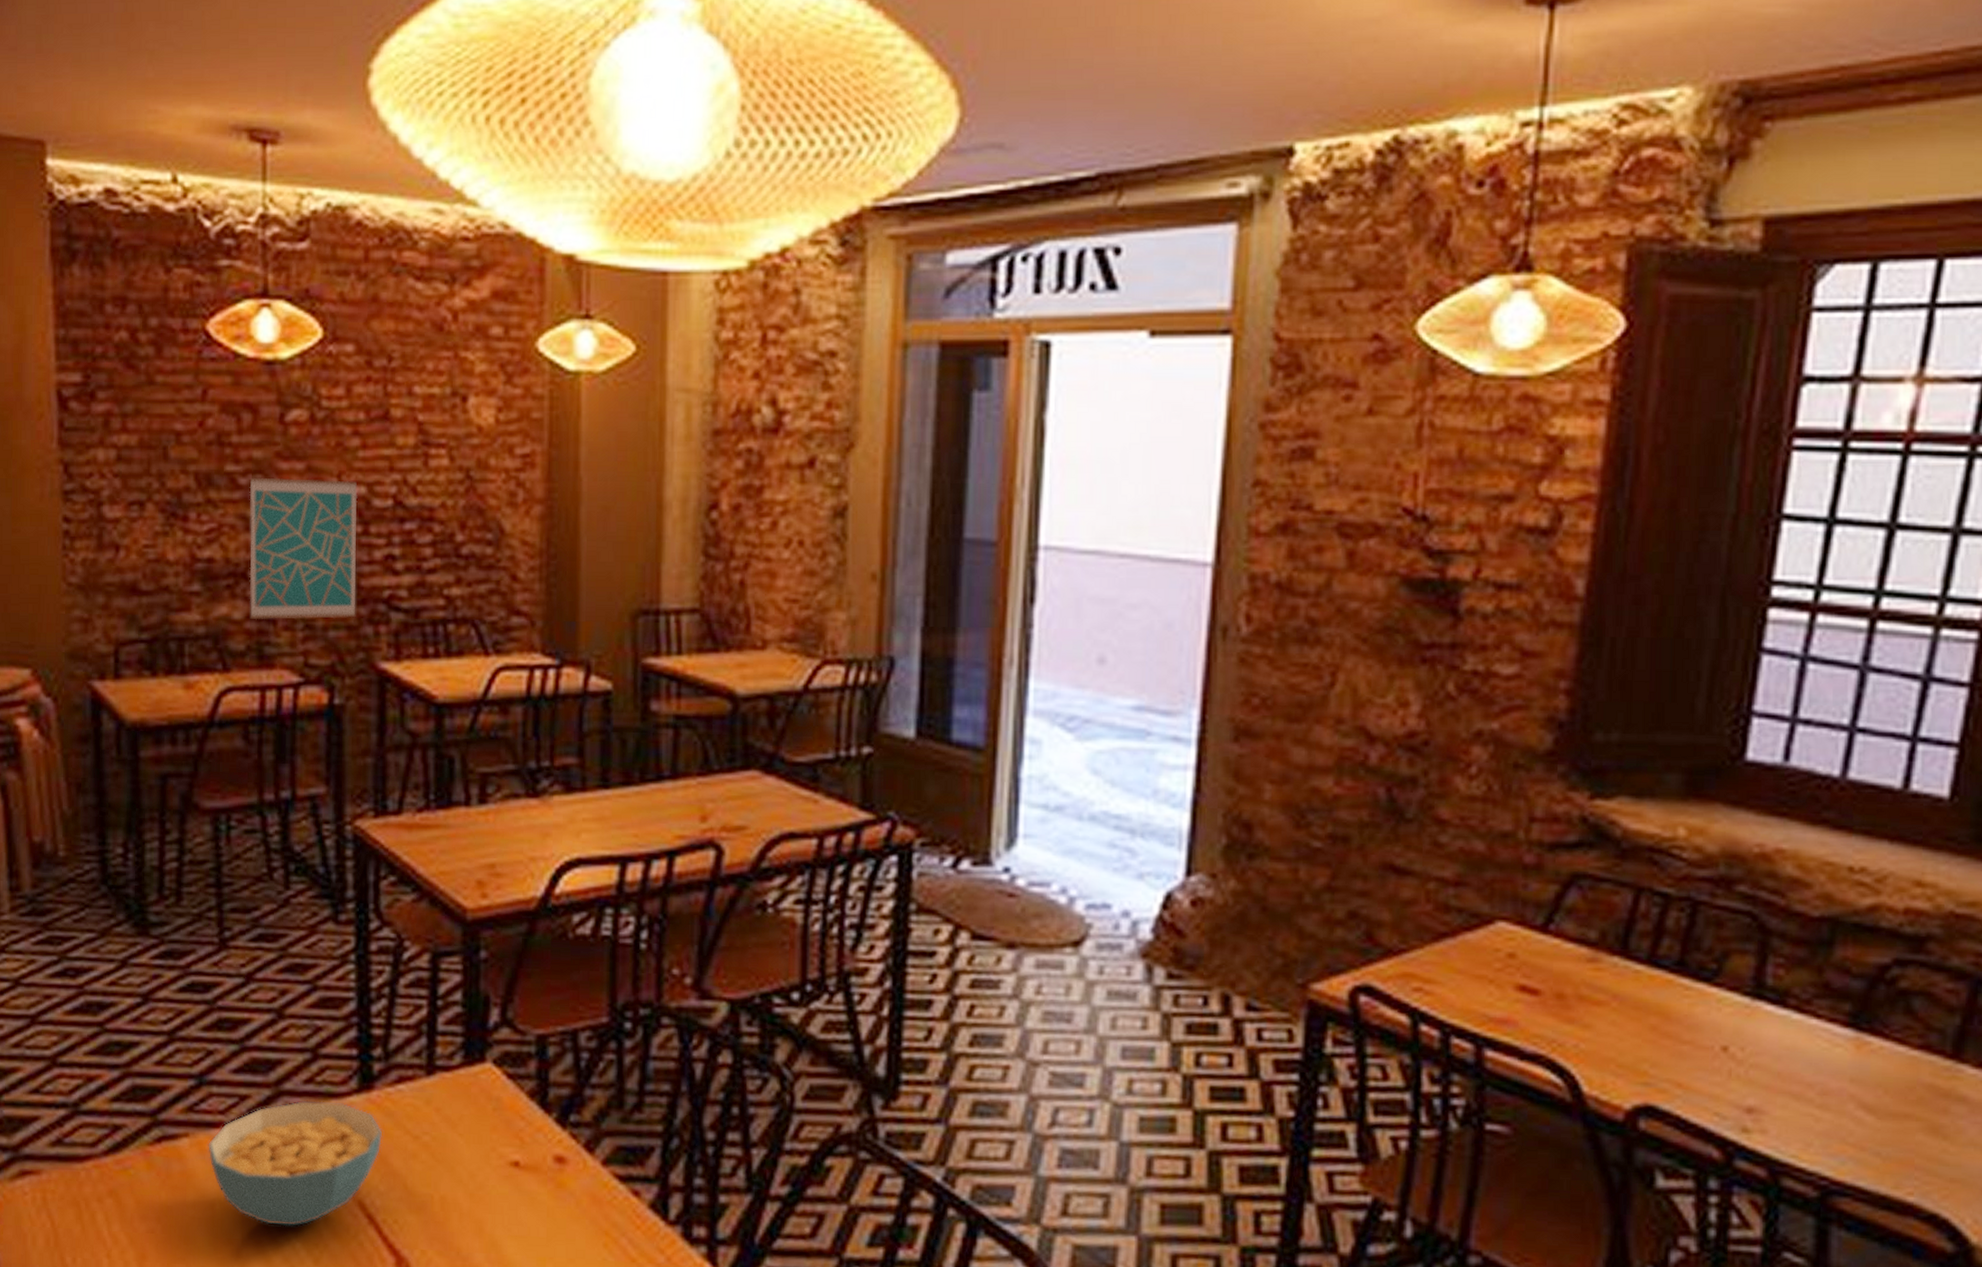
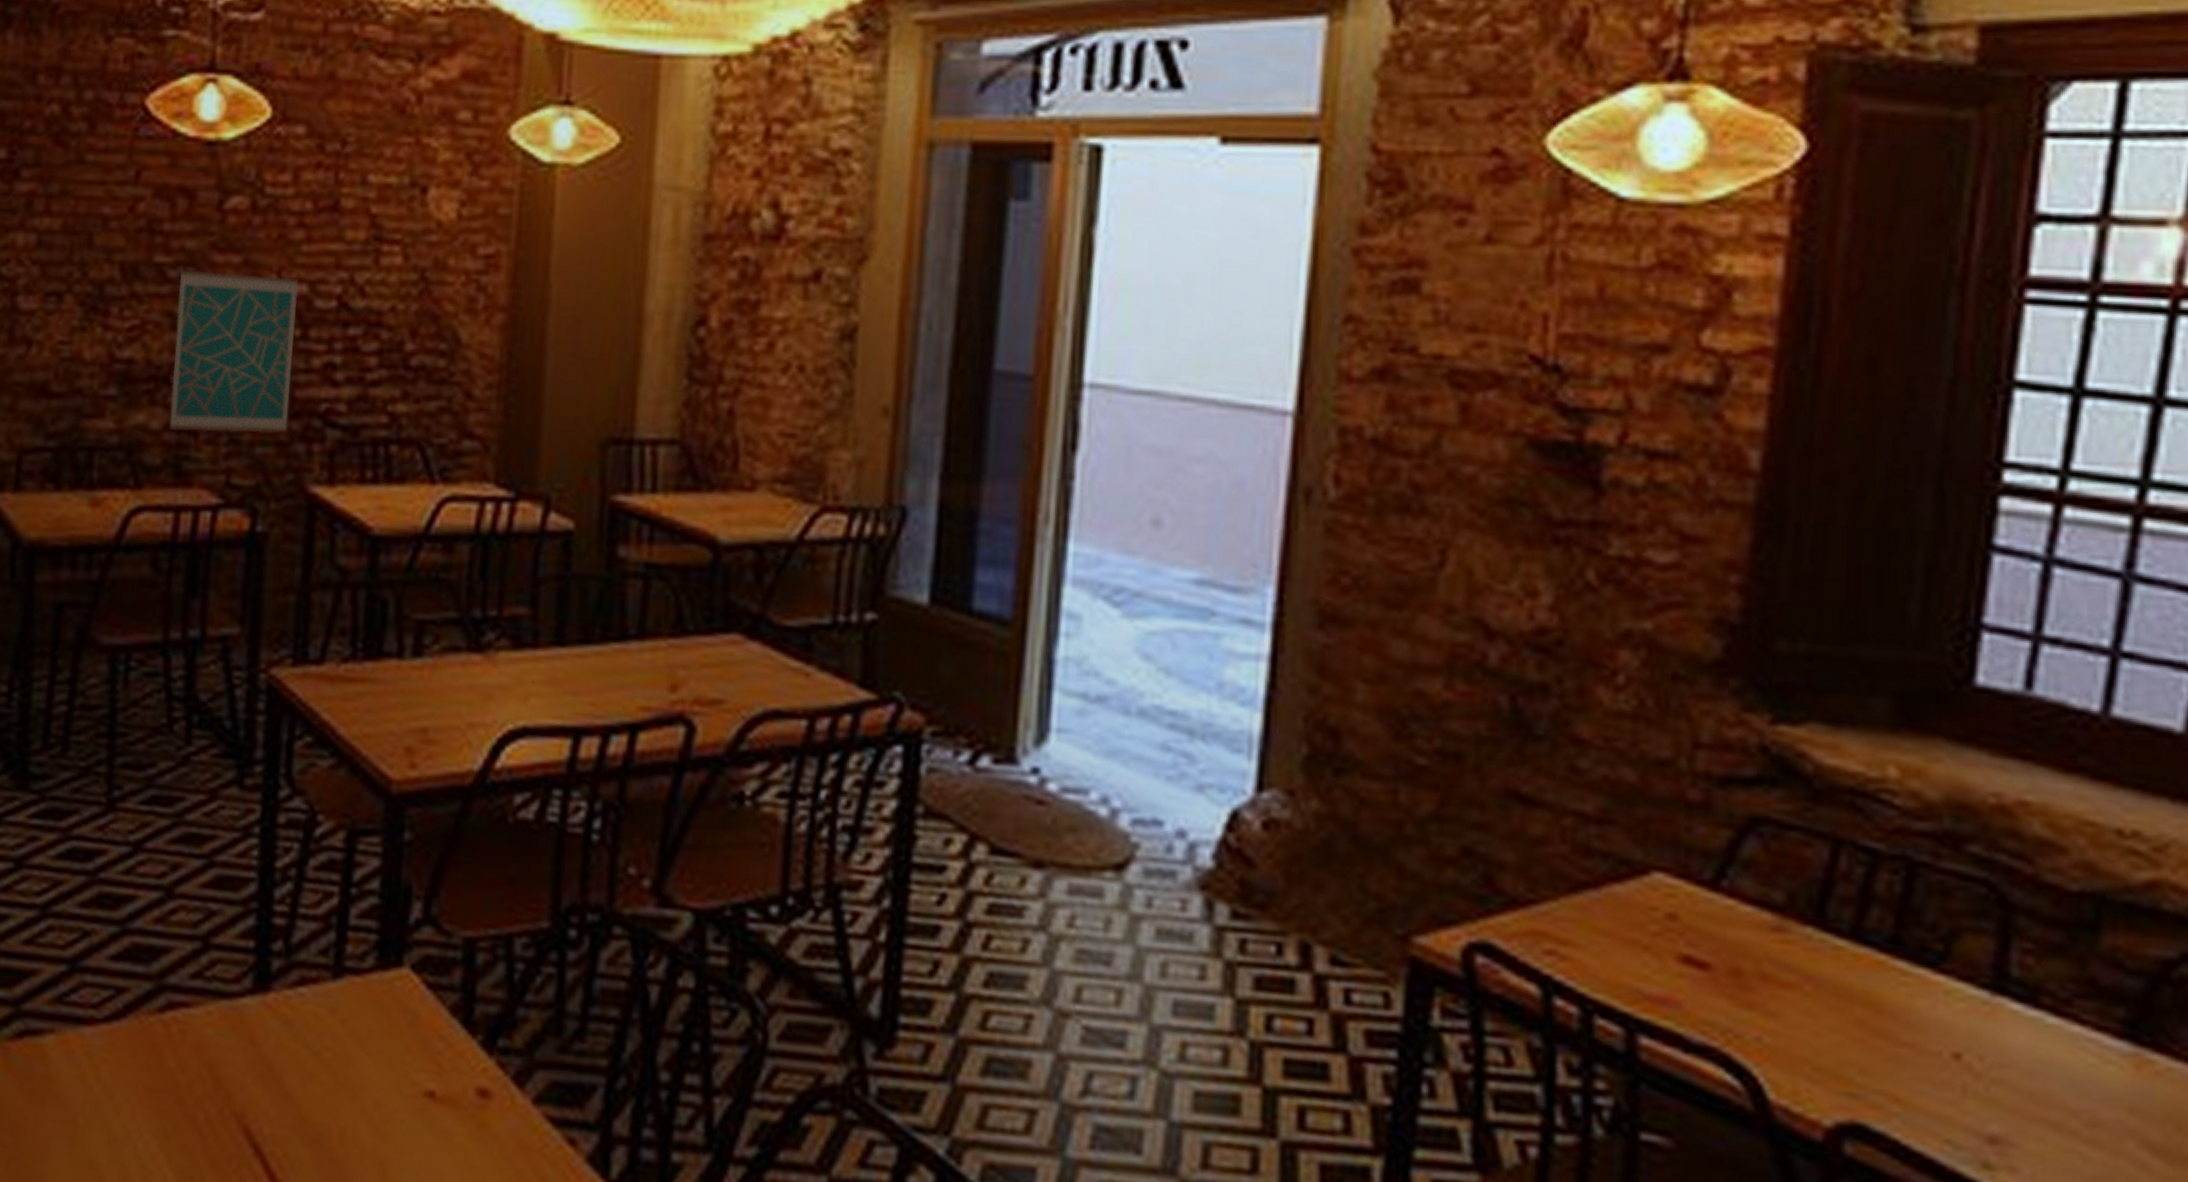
cereal bowl: present [208,1101,383,1227] -> none [75,999,278,1153]

